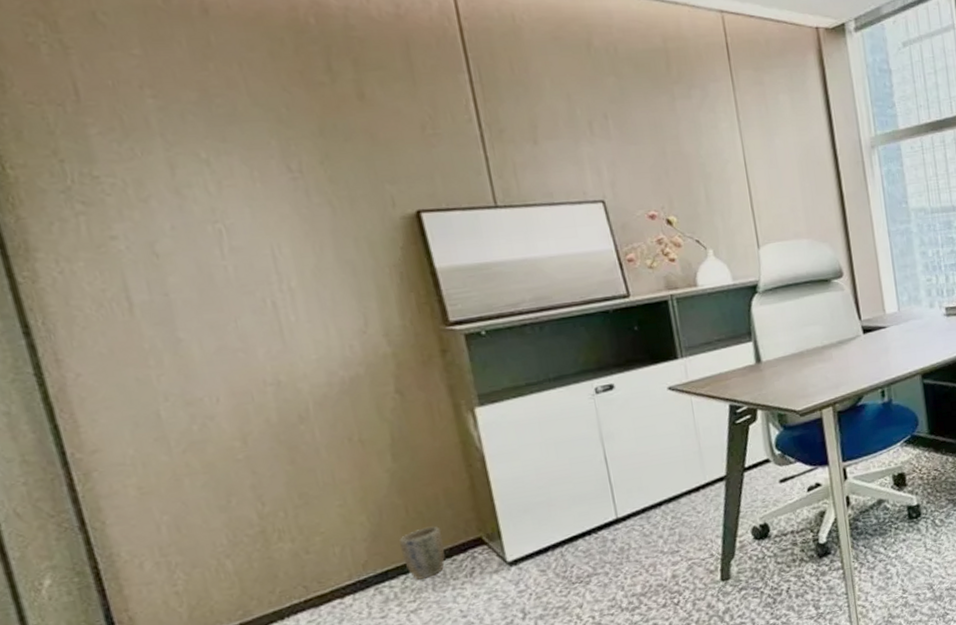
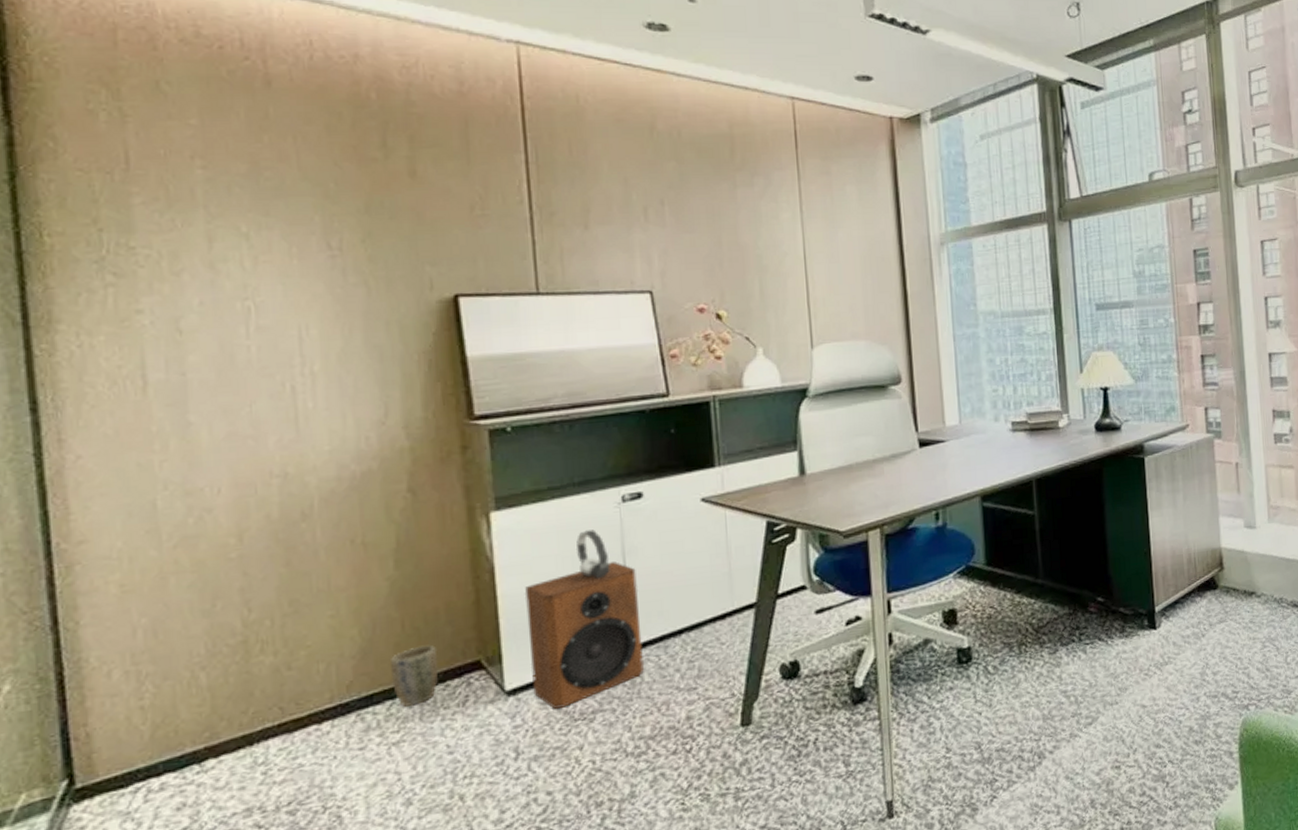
speaker: none [514,446,630,575] -> present [524,562,644,709]
headphones: none [557,419,592,462] -> present [576,529,611,579]

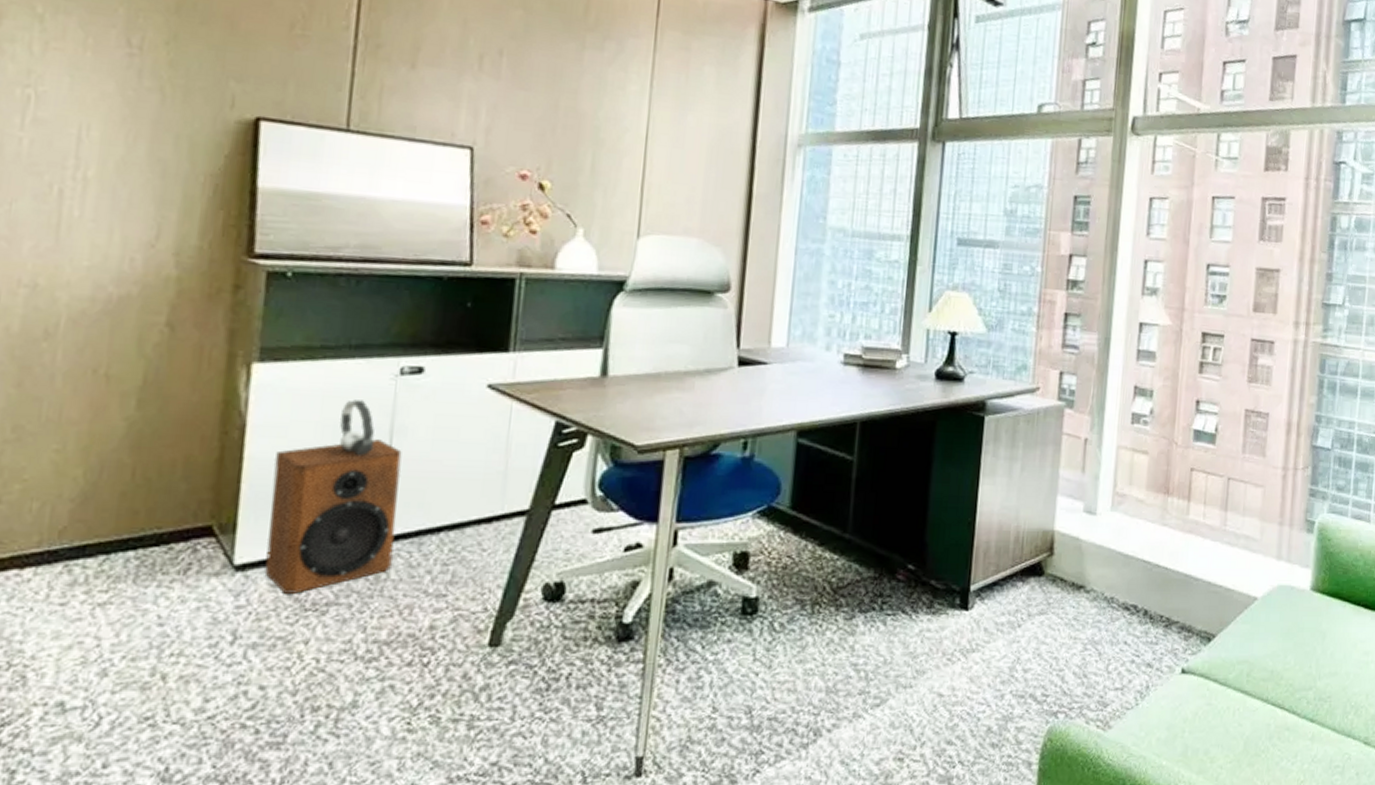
plant pot: present [391,645,439,707] -> none [110,500,167,567]

